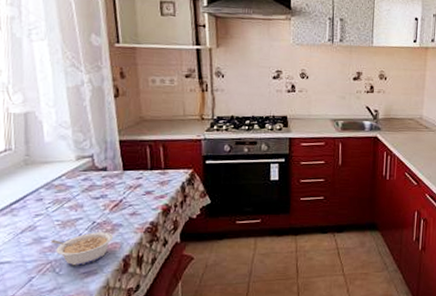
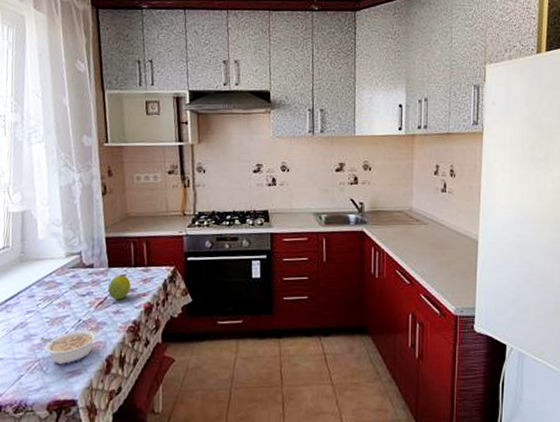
fruit: none [123,177,148,202] -> present [108,274,131,300]

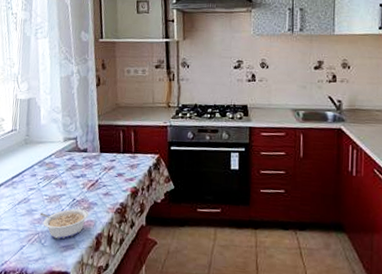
fruit: present [108,274,131,300] -> none [99,159,120,183]

